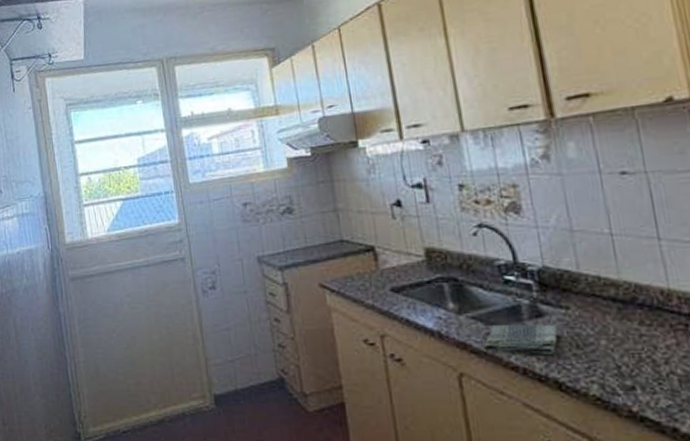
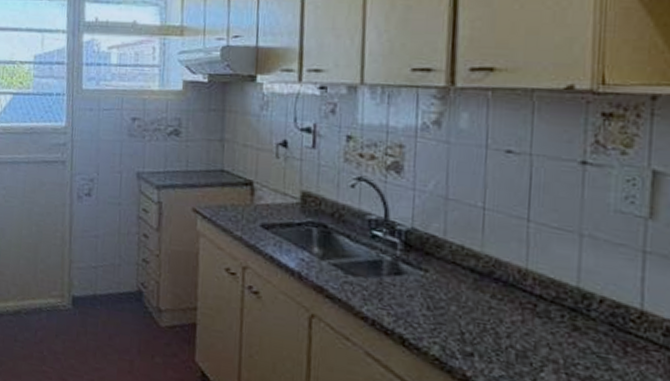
dish towel: present [483,324,559,354] -> none [339,274,414,311]

